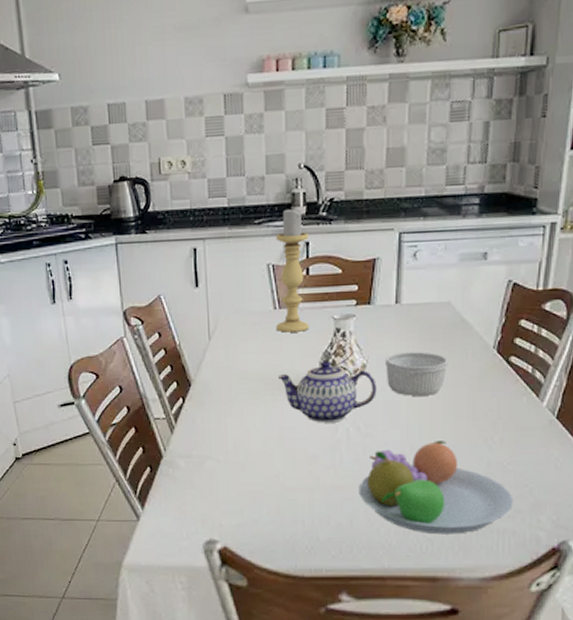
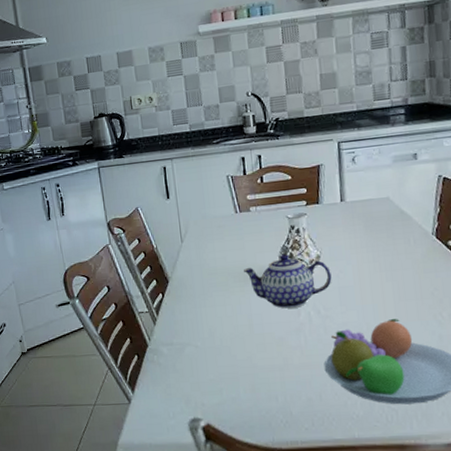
candle holder: present [276,207,309,333] -> none [232,127,267,232]
ramekin: present [385,352,449,396] -> none [337,241,394,281]

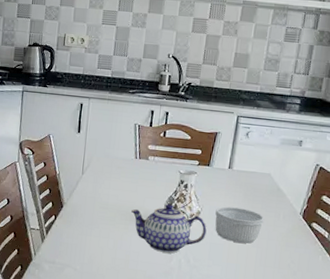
ramekin: none [337,241,394,281] -> present [215,206,264,244]

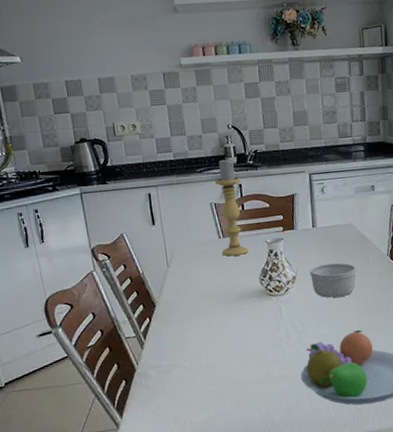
teapot: present [131,203,207,254] -> none [228,275,306,327]
candle holder: none [134,84,169,179] -> present [215,158,249,257]

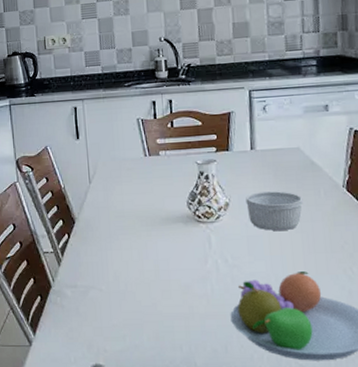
candle holder: present [215,158,249,257] -> none [143,72,176,176]

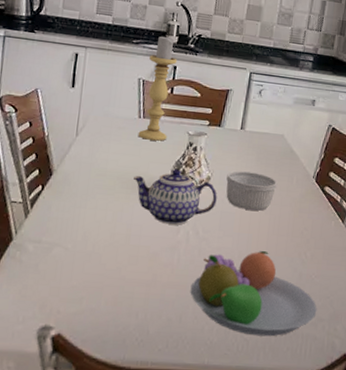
candle holder: none [143,72,176,176] -> present [138,35,178,141]
teapot: none [151,199,240,256] -> present [134,168,217,225]

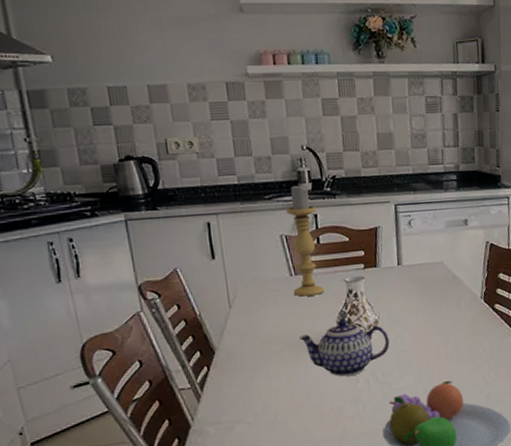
ramekin: present [226,170,278,211] -> none [394,305,447,345]

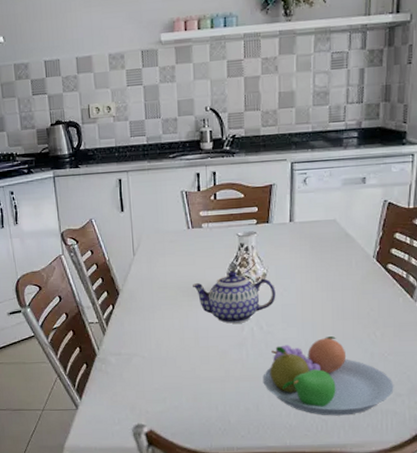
candle holder: present [286,183,325,297] -> none [188,143,218,248]

